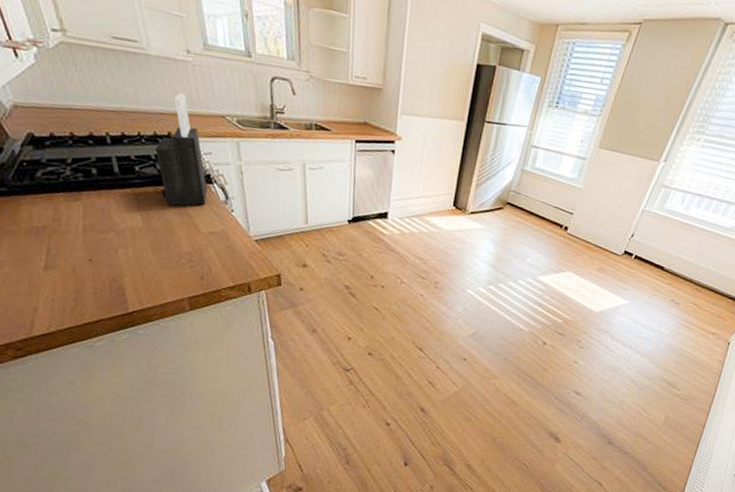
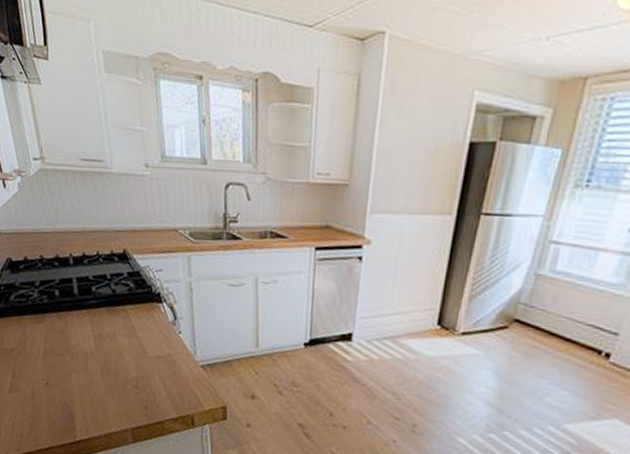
knife block: present [156,93,207,206] -> none [111,209,157,328]

